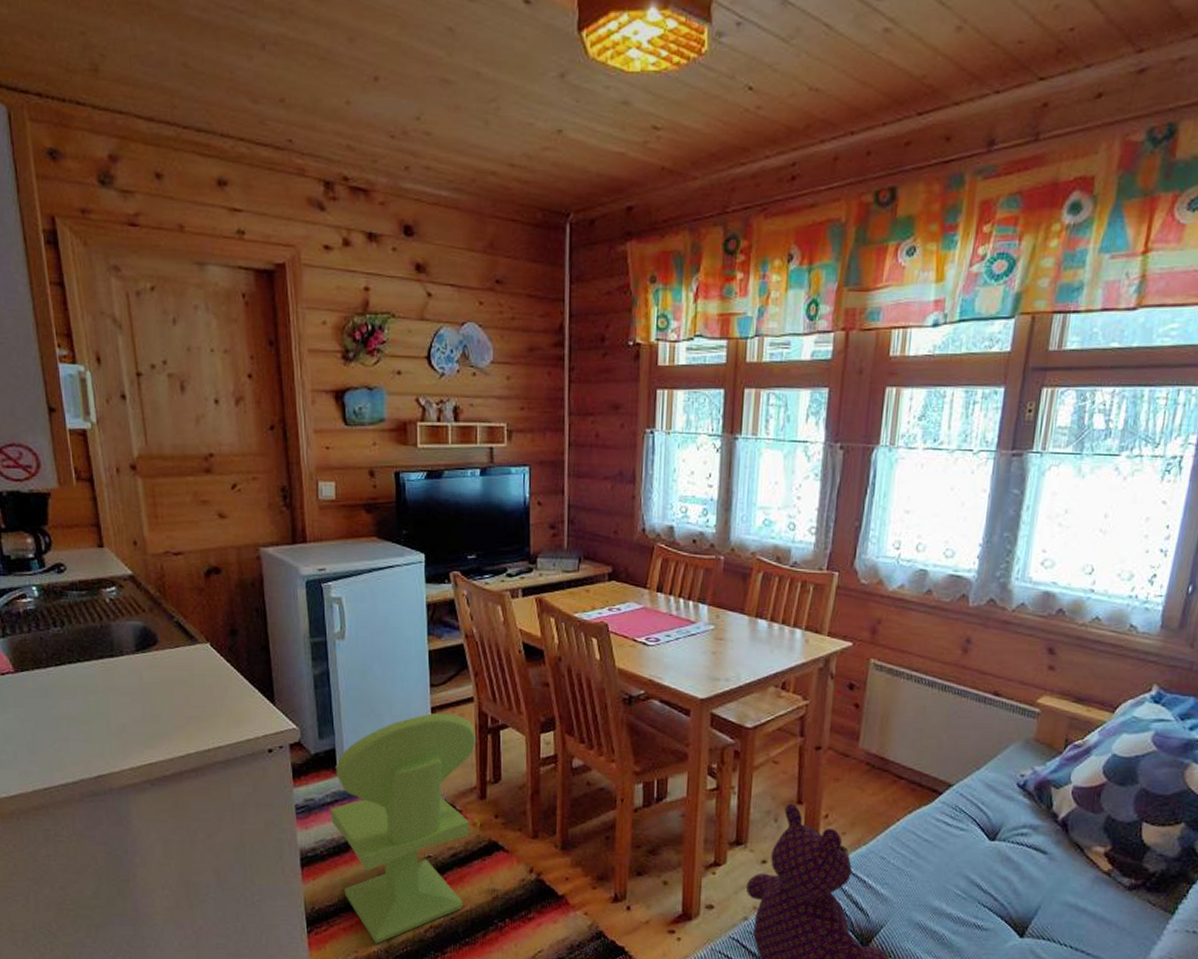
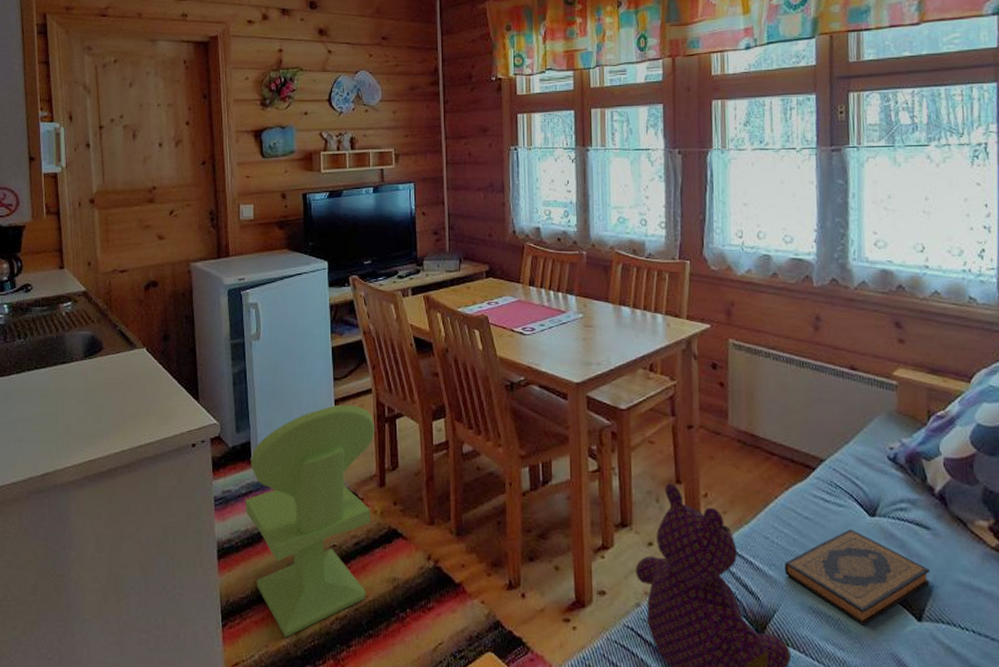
hardback book: none [896,852,1041,940] -> present [784,529,931,626]

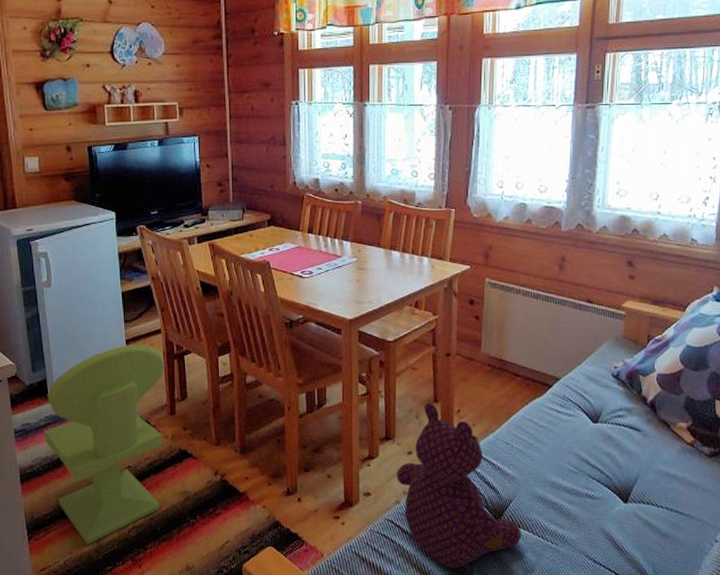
hardback book: present [784,529,931,626] -> none [520,434,638,509]

